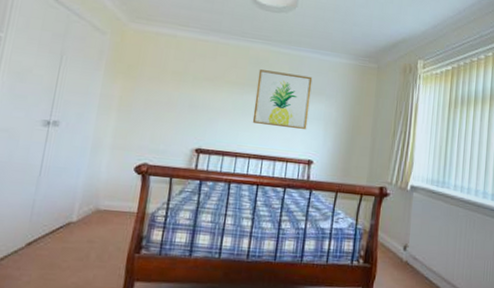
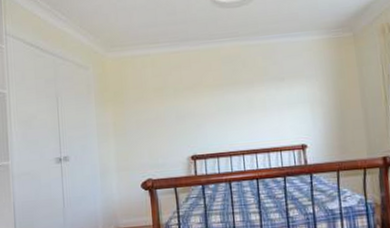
wall art: present [252,69,313,130] -> none [233,61,293,121]

